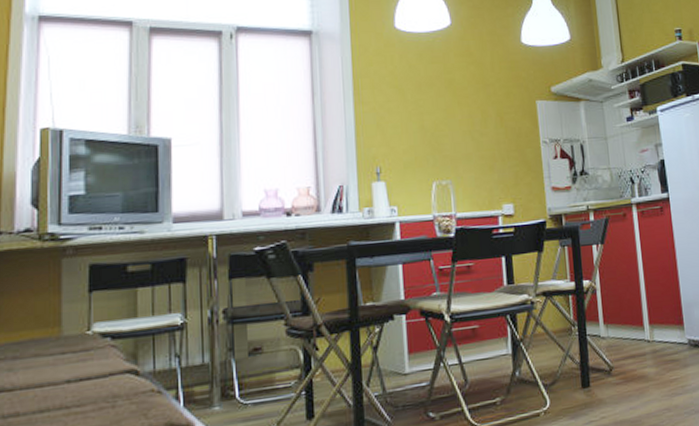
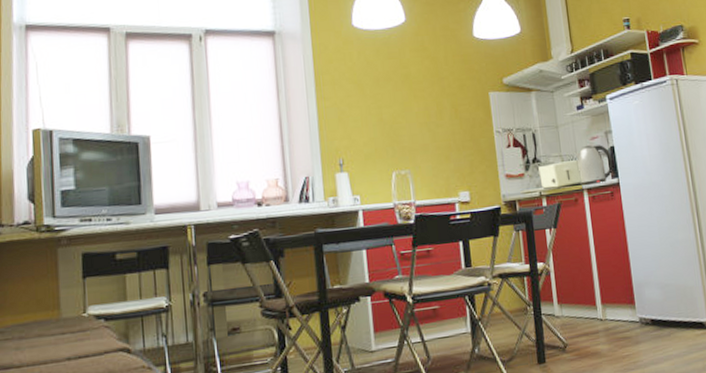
toaster: none [586,172,632,204] -> present [538,159,583,190]
kettle: none [625,157,663,201] -> present [575,144,613,186]

